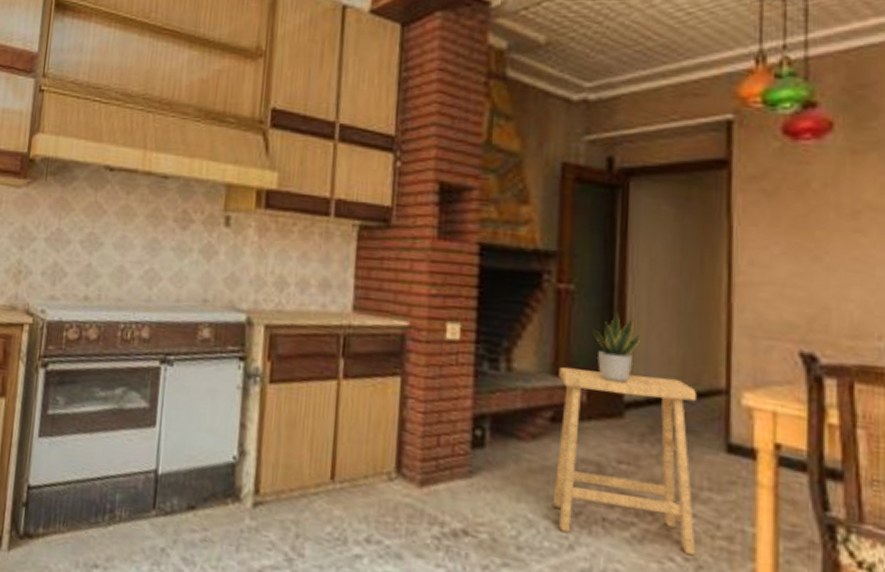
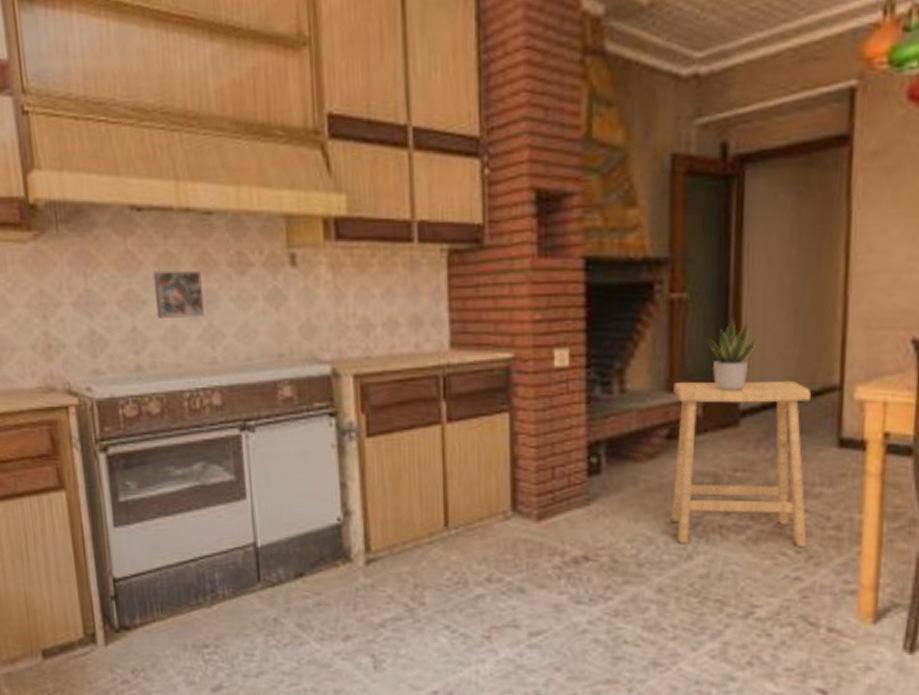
decorative tile: none [109,219,151,261] -> present [152,270,205,318]

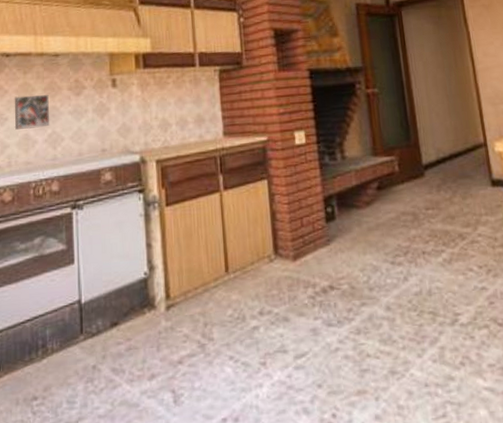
stool: present [670,380,812,548] -> none [377,142,485,269]
potted plant: present [706,317,756,390] -> none [393,102,426,152]

